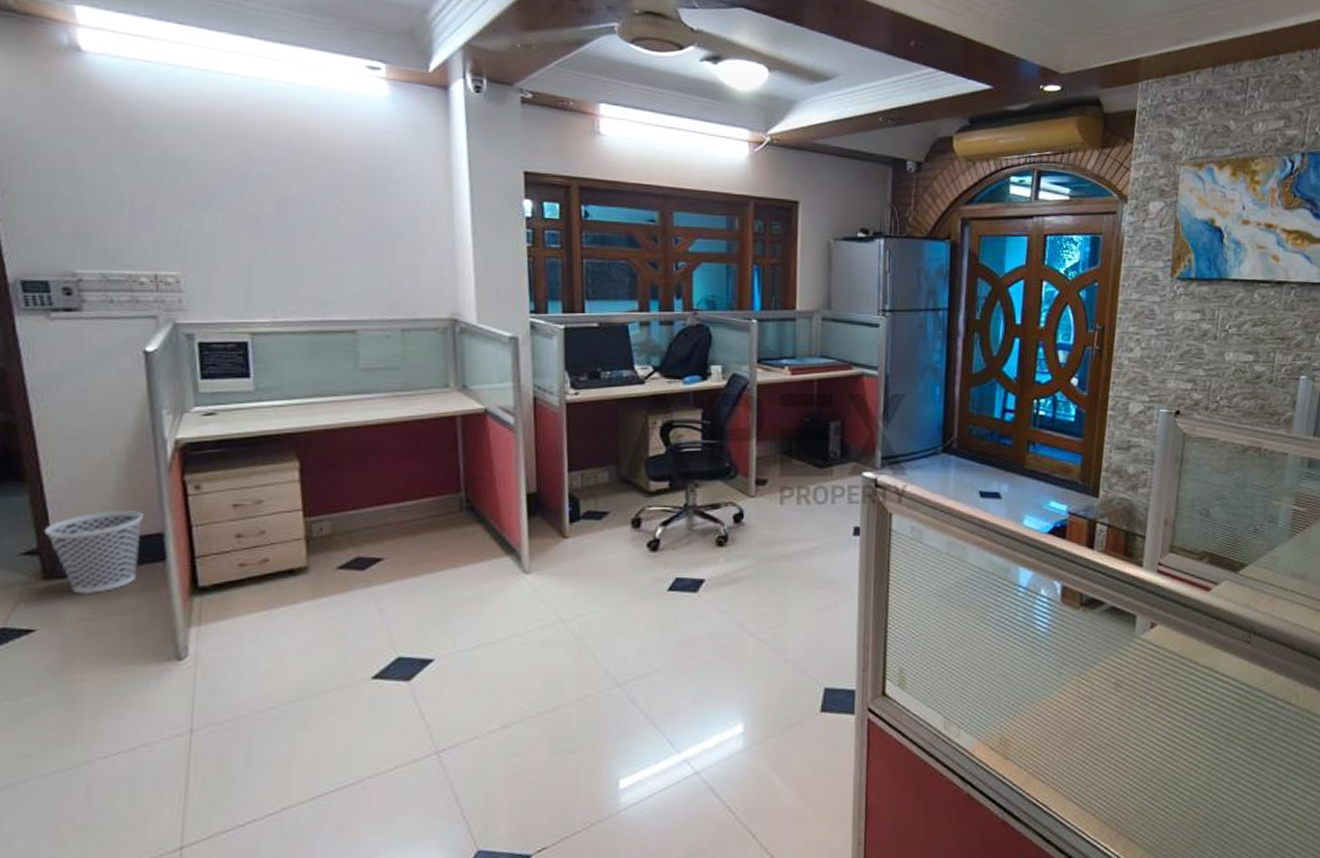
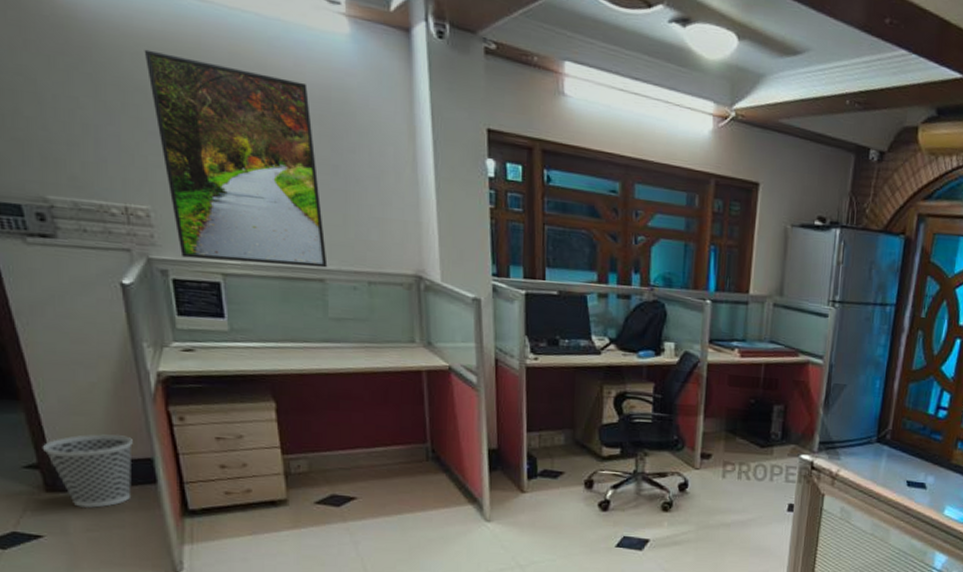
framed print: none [185,125,360,320] -> present [144,49,328,268]

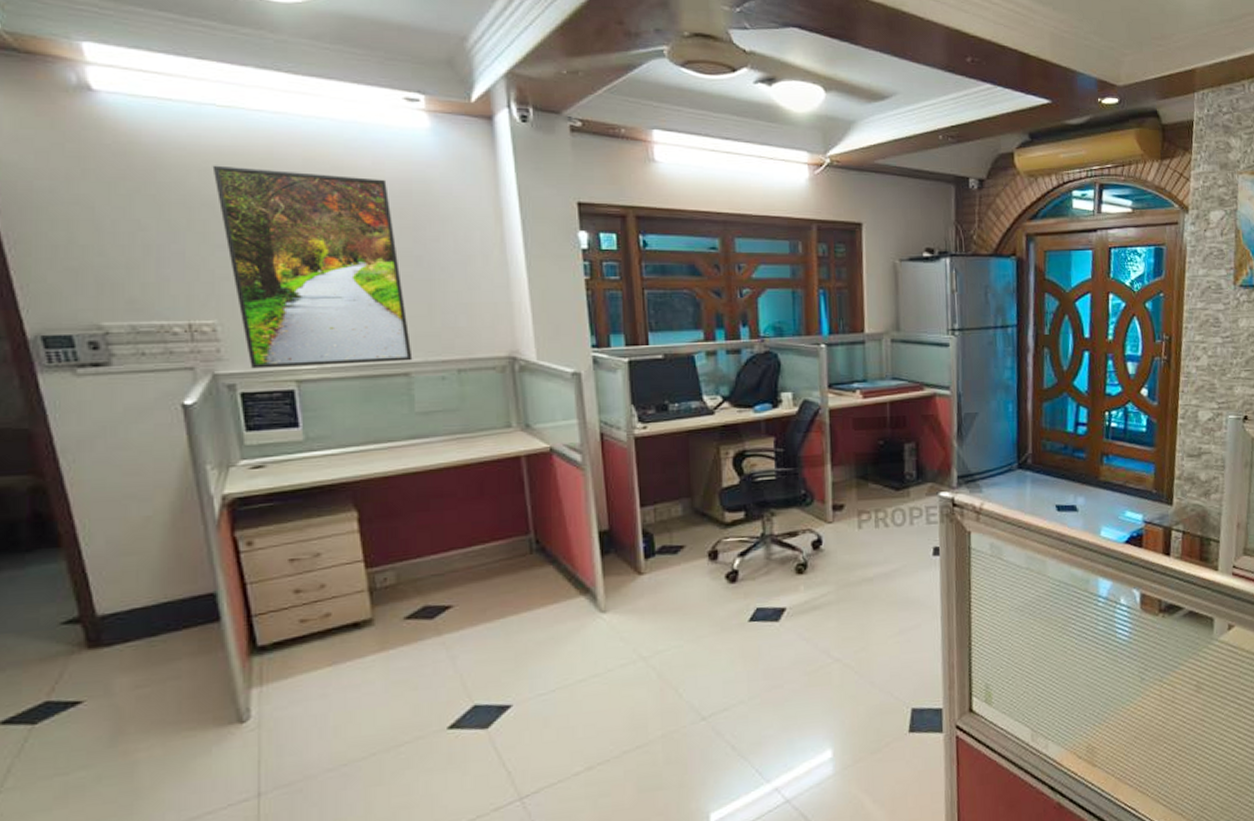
wastebasket: present [42,434,133,509] -> none [85,570,192,662]

